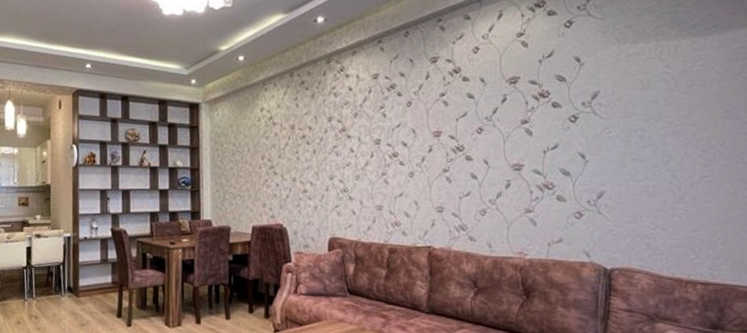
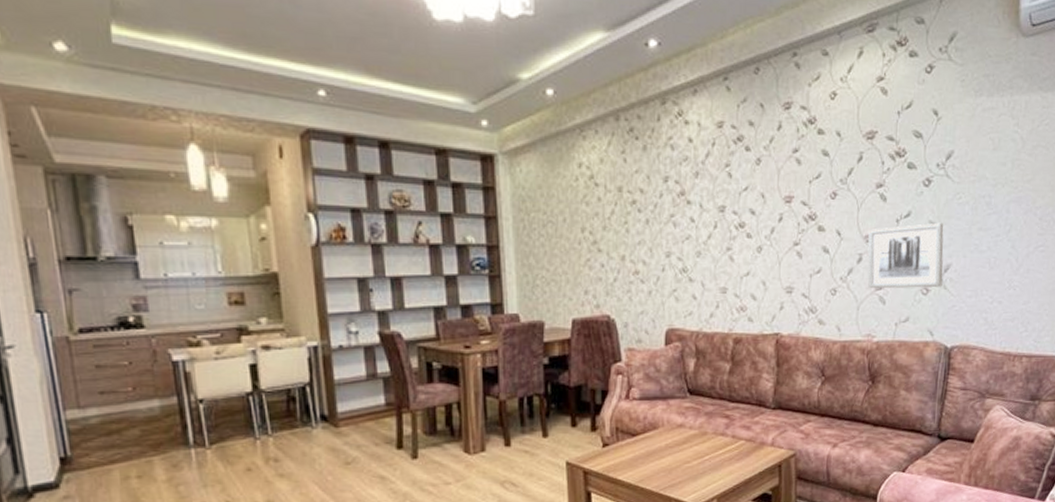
wall art: none [515,153,597,212] -> present [867,222,944,289]

